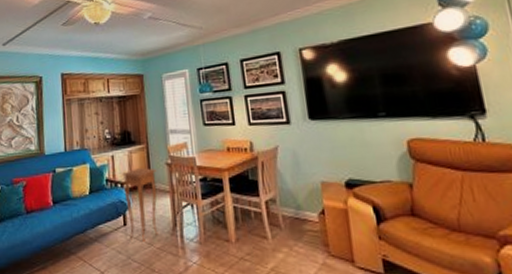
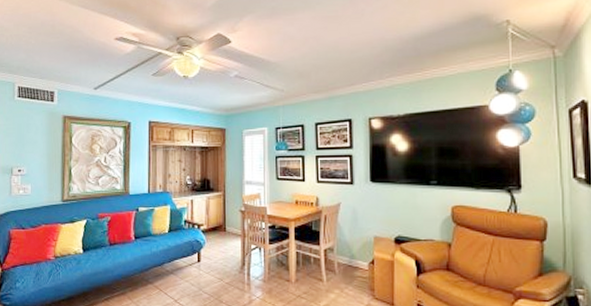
side table: present [122,168,158,242] -> none [200,213,231,277]

